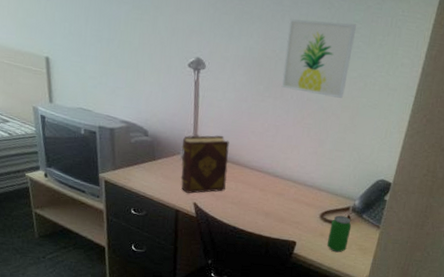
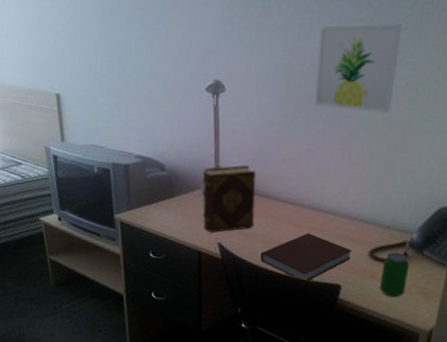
notebook: none [230,197,307,239] -> present [260,233,353,282]

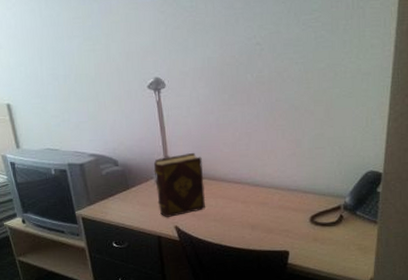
notebook: present [260,233,353,282] -> none [214,208,296,252]
wall art: present [314,24,403,112] -> none [244,13,316,94]
beverage can: present [379,252,410,298] -> none [322,216,346,256]

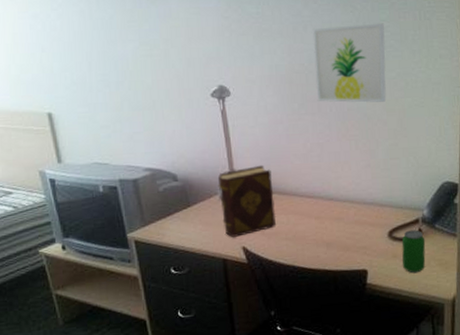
wall art: none [244,13,316,94] -> present [312,23,387,103]
beverage can: none [322,216,346,256] -> present [401,229,426,274]

